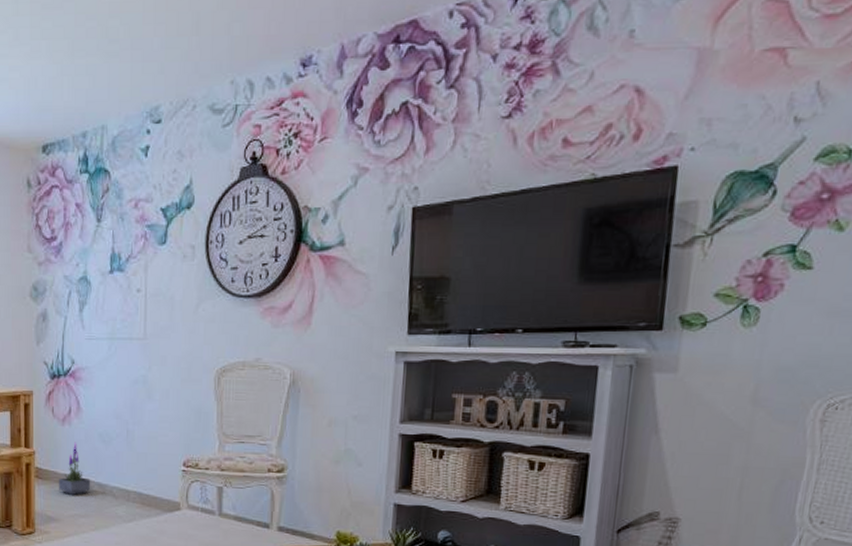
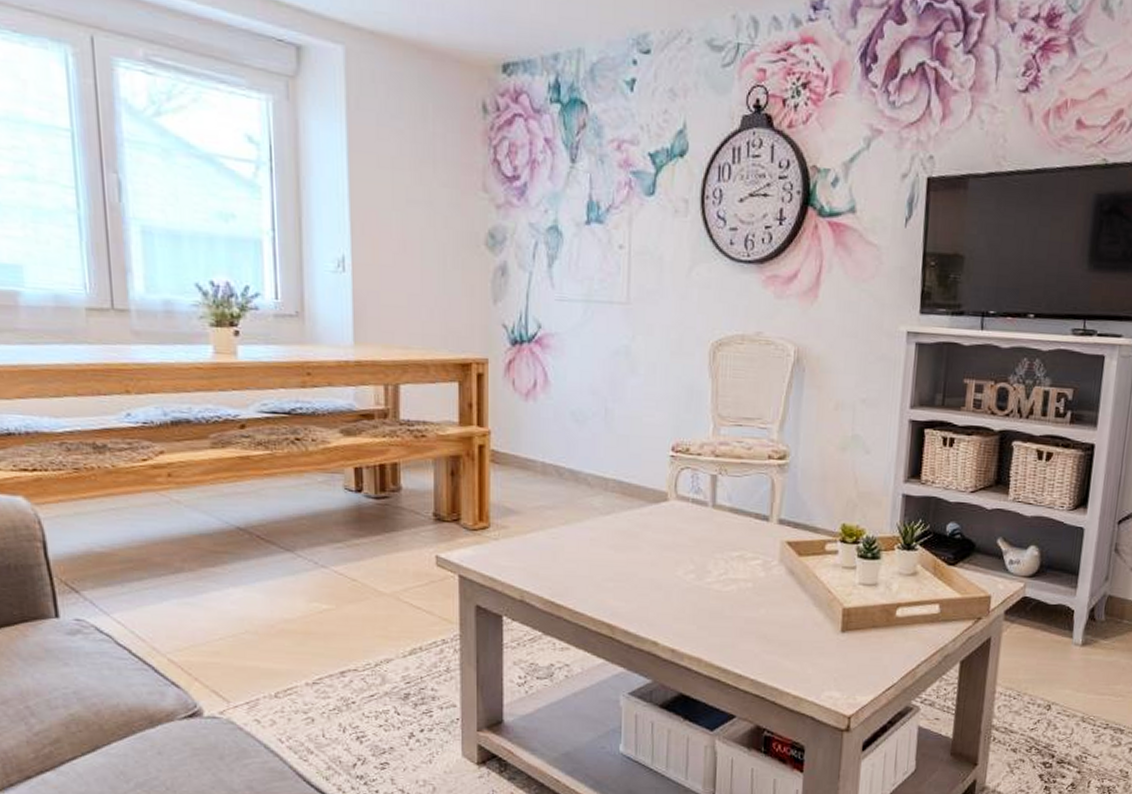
potted plant: present [59,441,91,495] -> none [521,420,561,483]

